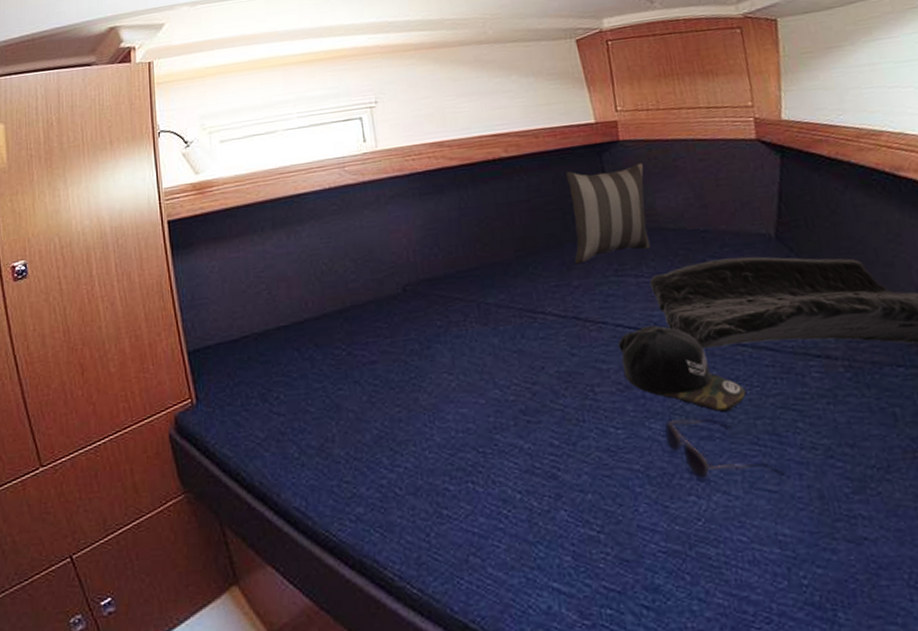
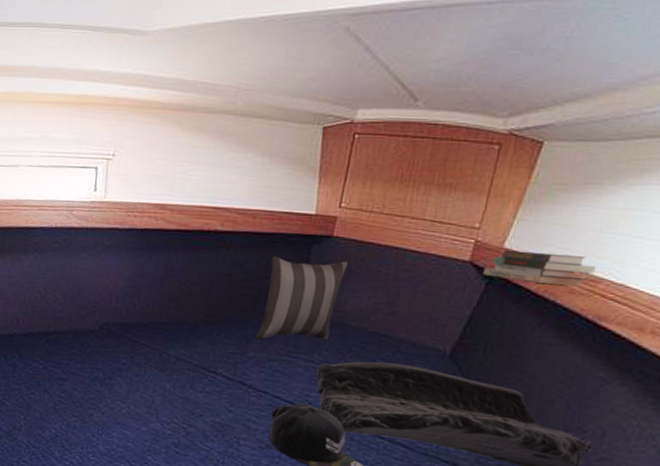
books: none [773,114,872,150] -> present [483,250,597,287]

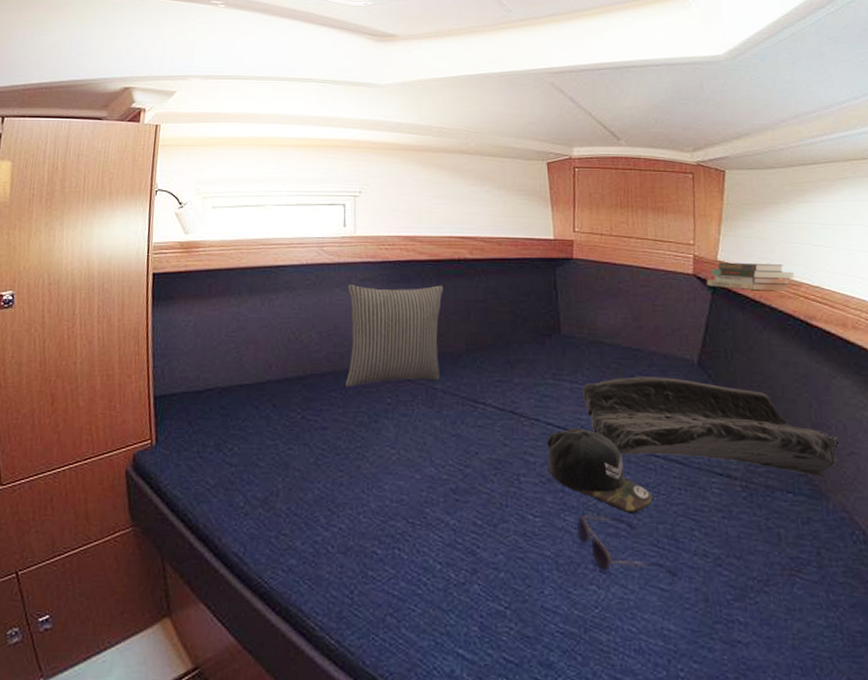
pillow: none [85,249,189,347] -> present [346,284,443,387]
pillow: present [255,255,349,340] -> none [519,279,592,364]

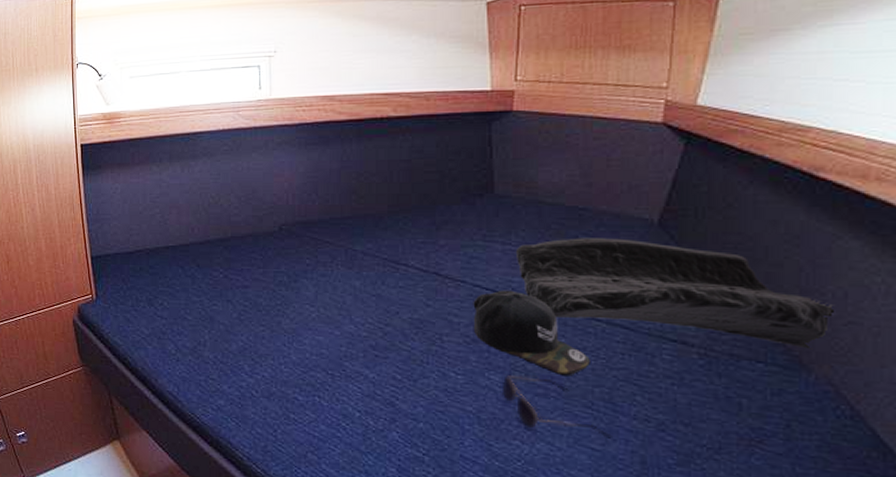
pillow: present [346,284,443,387] -> none [265,146,364,249]
books: present [707,262,795,292] -> none [680,105,803,139]

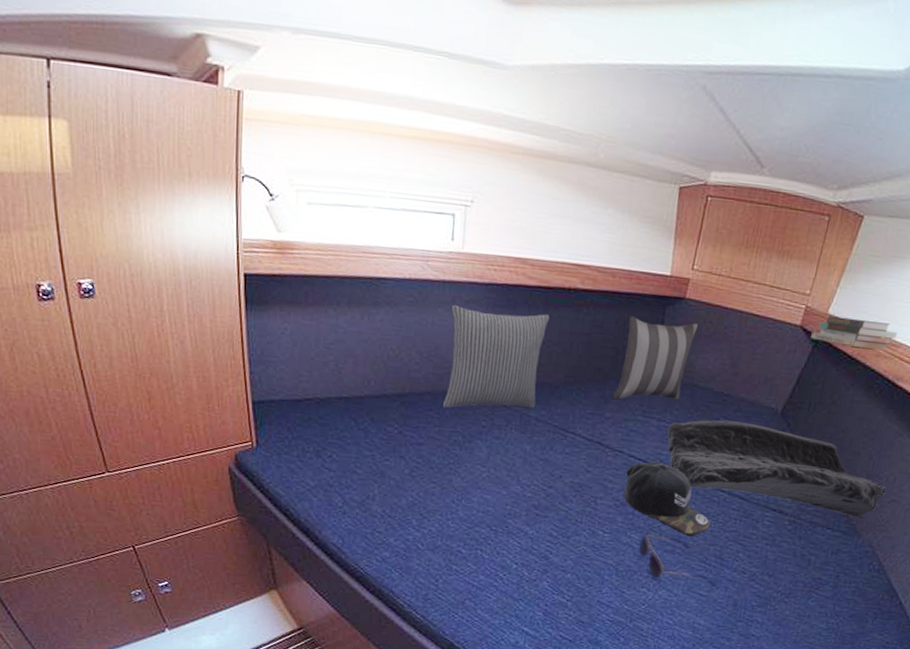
pillow: none [265,146,364,249] -> present [443,304,550,409]
pillow: none [445,135,534,226] -> present [613,315,699,400]
books: none [680,105,803,139] -> present [811,315,898,351]

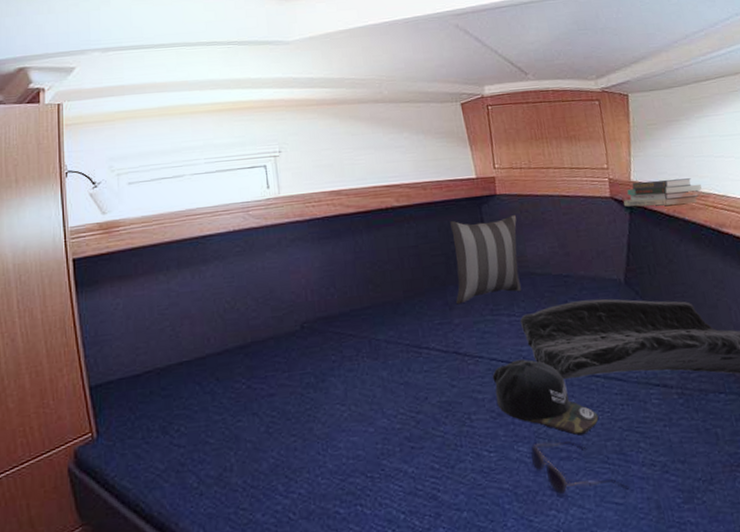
pillow: present [443,304,550,409] -> none [279,236,382,351]

